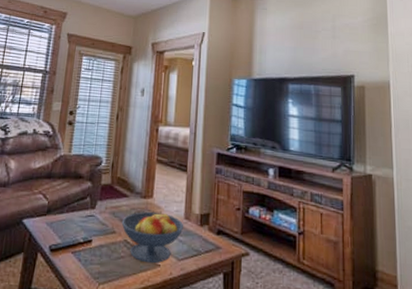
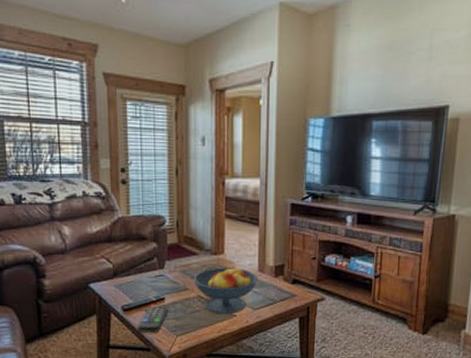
remote control: none [60,246,94,278] -> present [137,305,168,332]

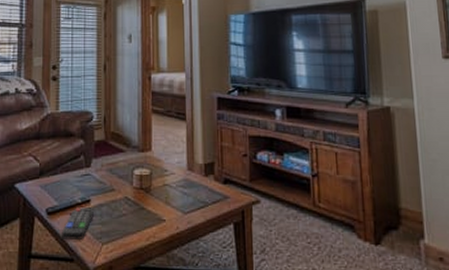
fruit bowl: present [193,266,258,315] -> none [120,164,188,219]

